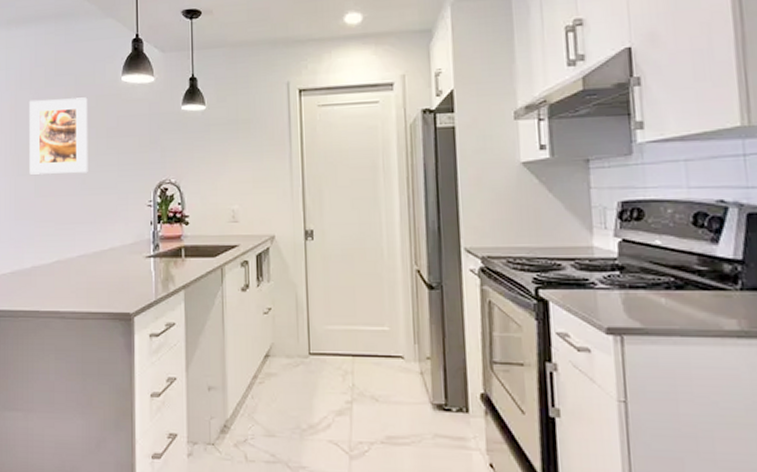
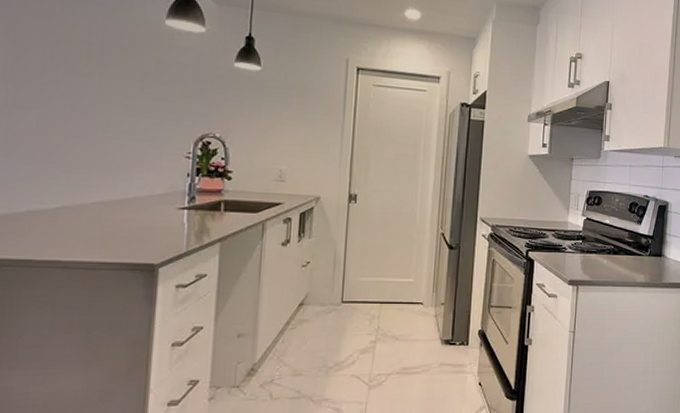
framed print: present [29,97,88,175] -> none [30,23,120,116]

